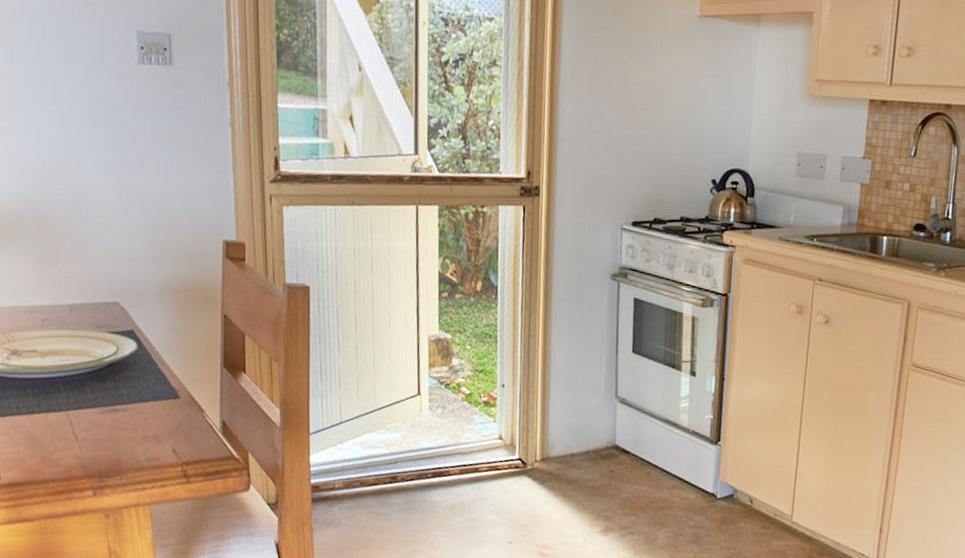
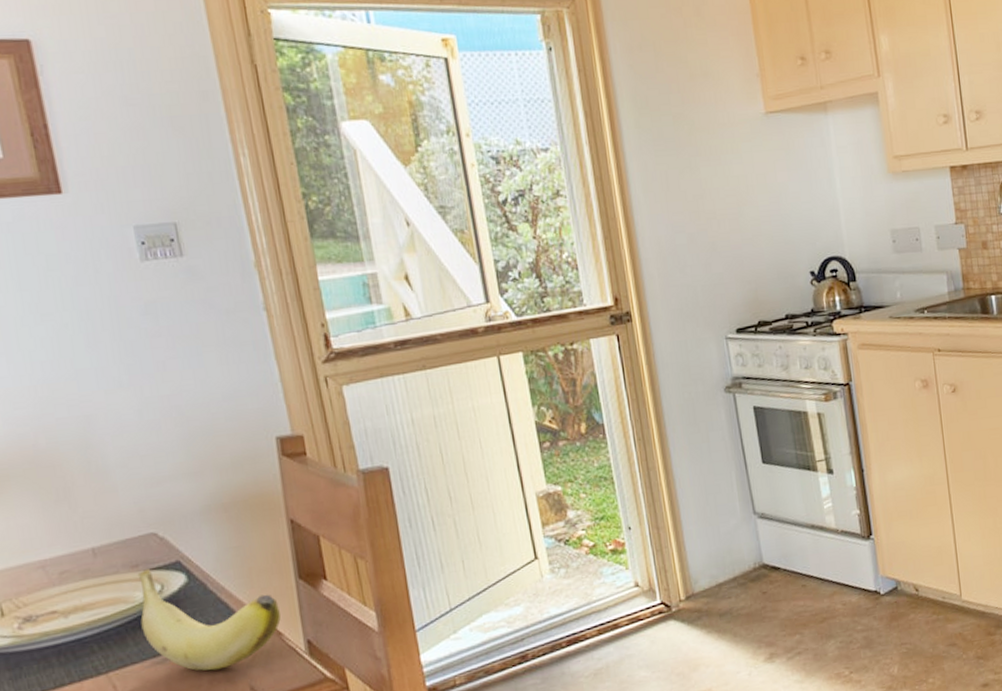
banana: none [98,331,205,429] -> present [137,569,281,671]

